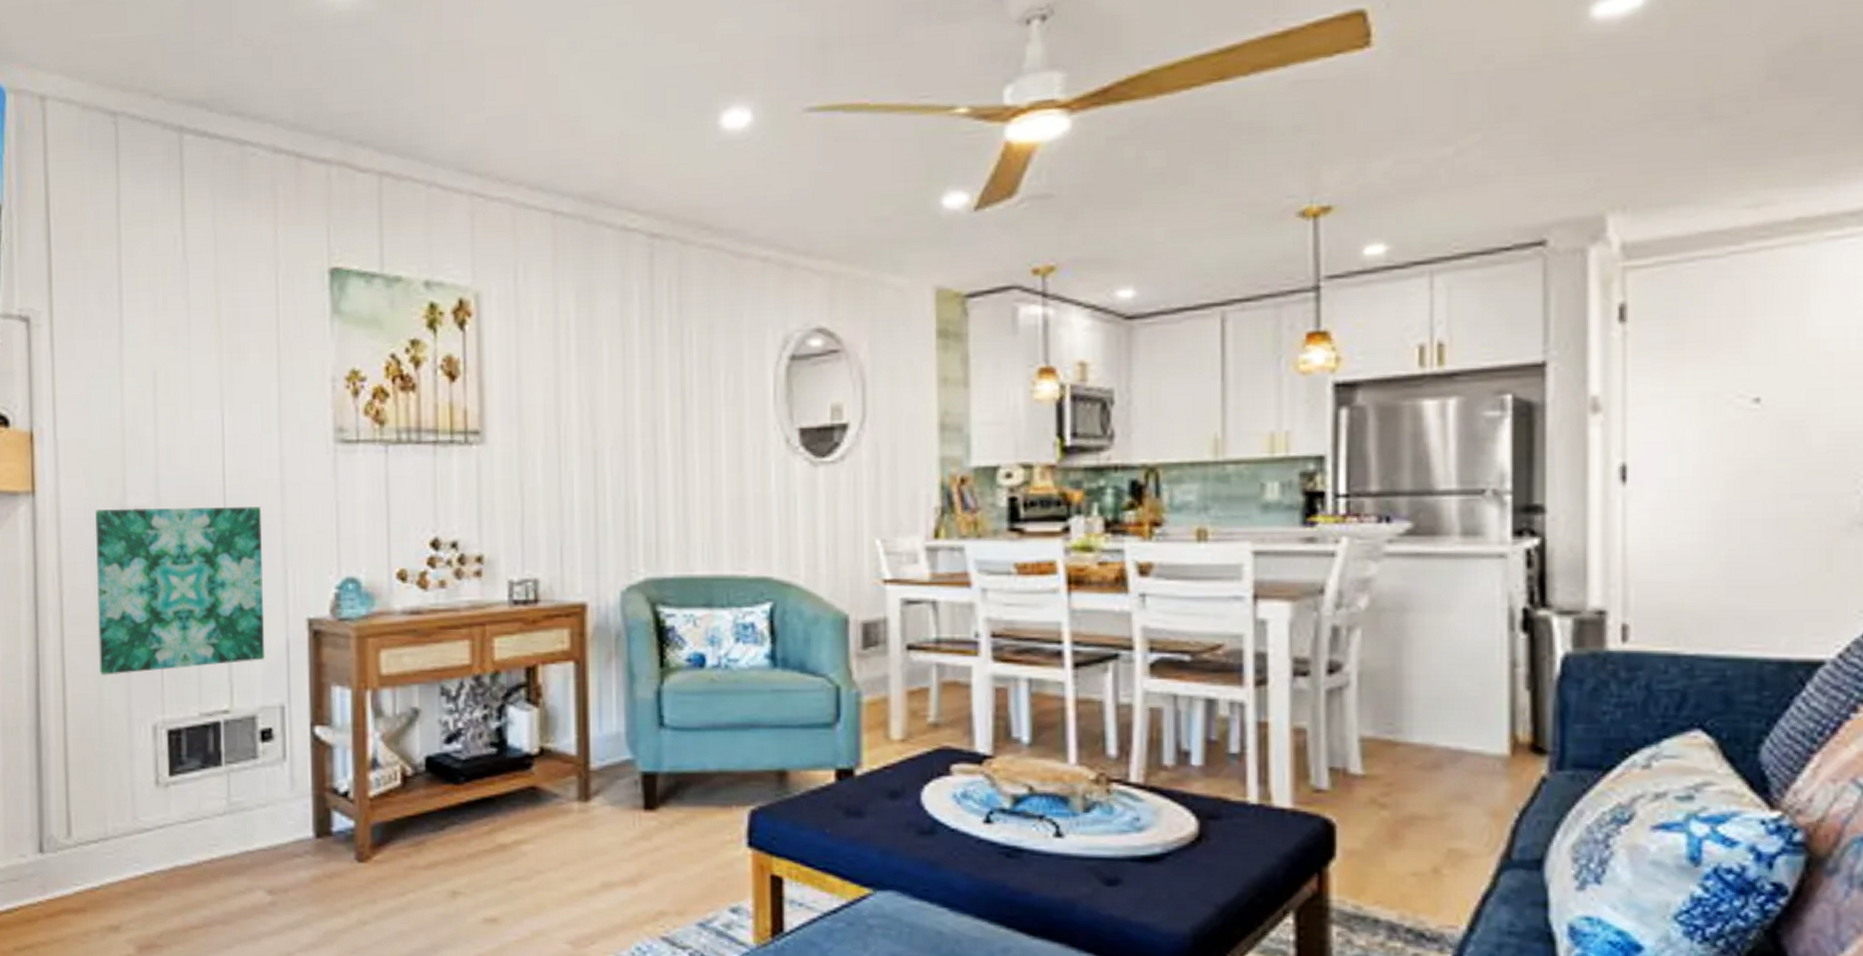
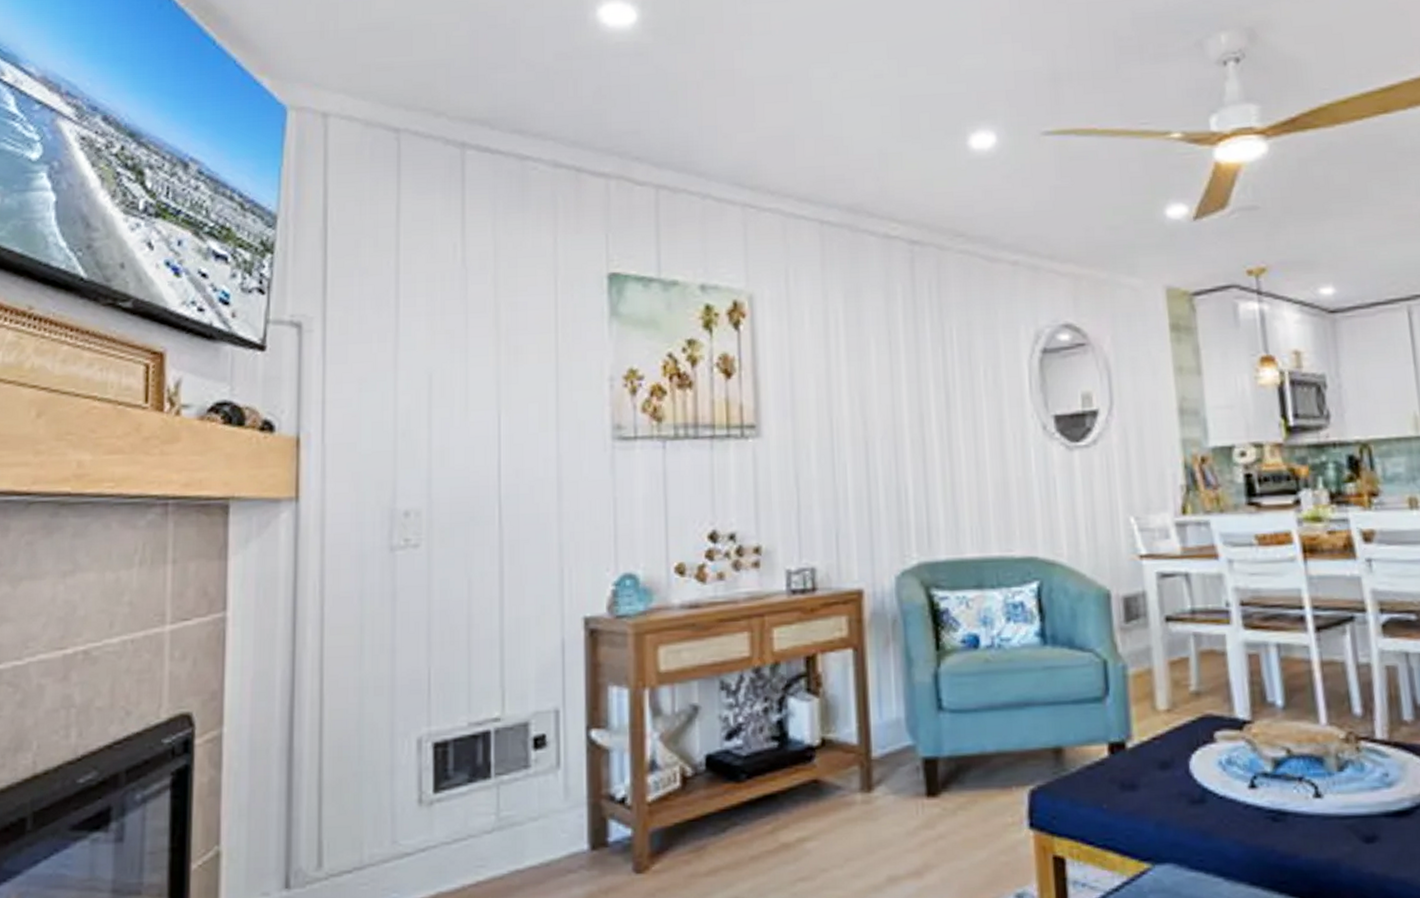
wall art: present [95,507,265,675] -> none [360,505,539,688]

